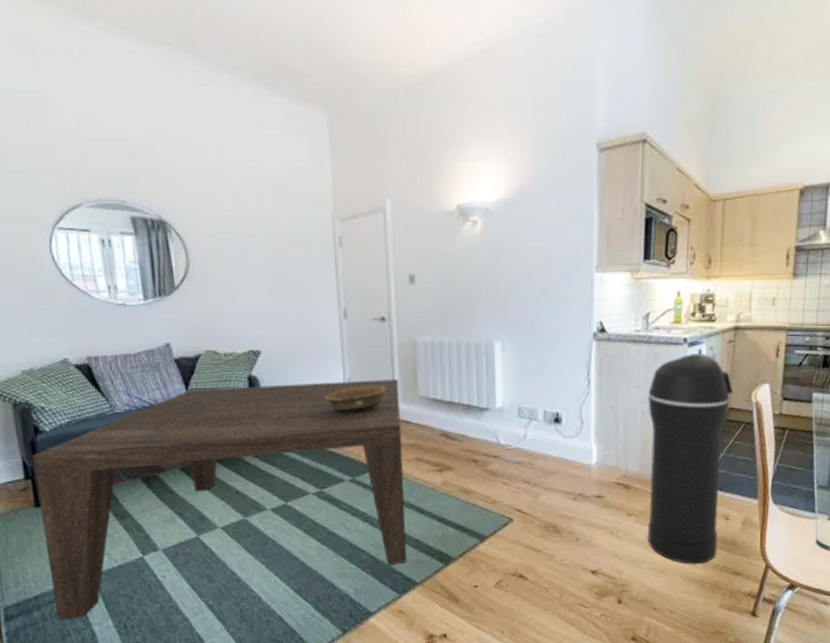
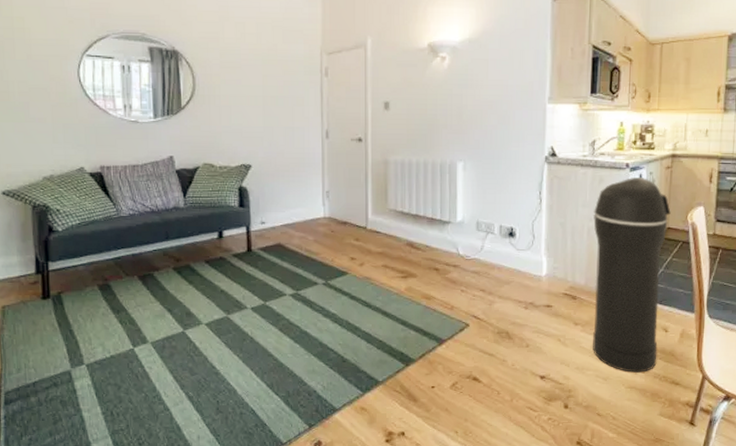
coffee table: present [32,379,406,621] -> none [44,193,372,407]
decorative bowl: present [324,386,387,413] -> none [304,199,360,223]

